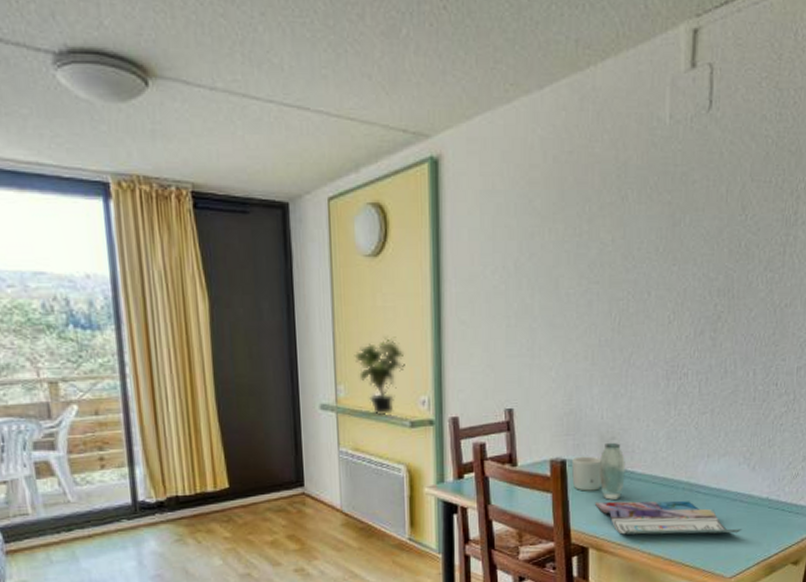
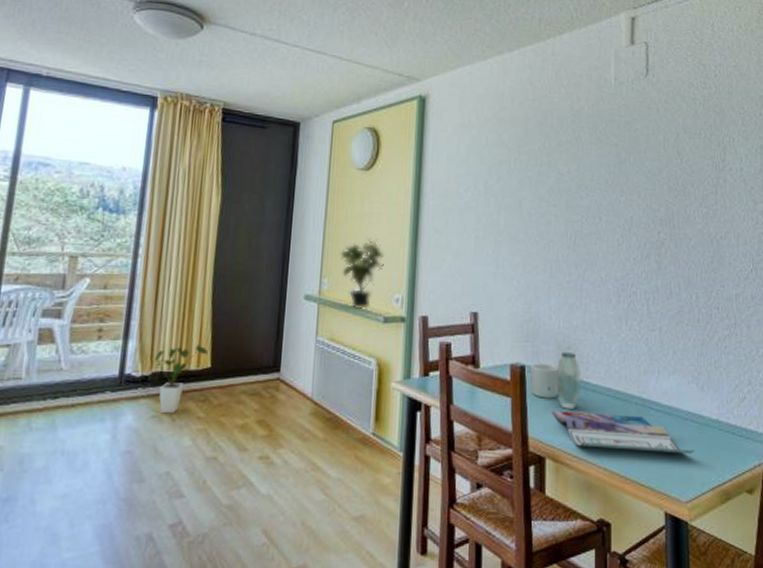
house plant: none [167,465,224,537] -> present [154,344,208,414]

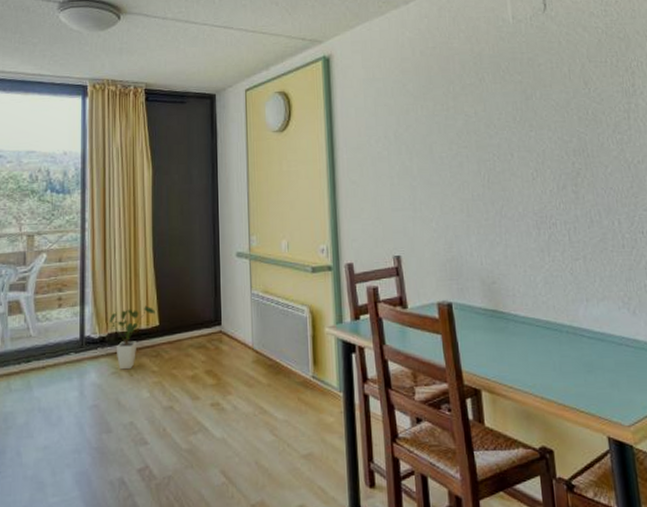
potted plant: present [339,237,384,309] -> none [264,194,307,261]
mug: present [530,363,558,399] -> none [457,299,487,333]
folded map: present [552,410,695,454] -> none [483,343,633,379]
vase: present [556,351,581,409] -> none [483,286,510,342]

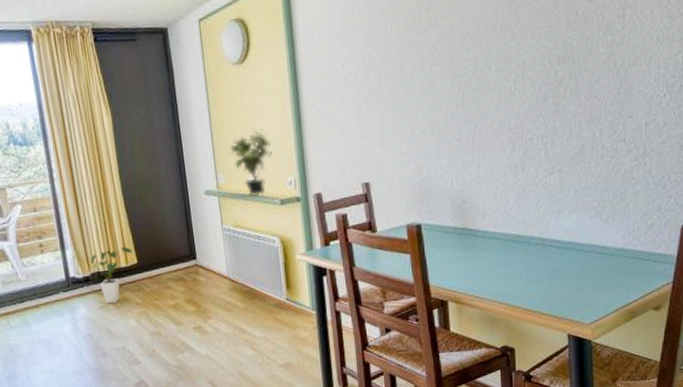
potted plant: none [264,194,307,261] -> present [229,128,273,195]

